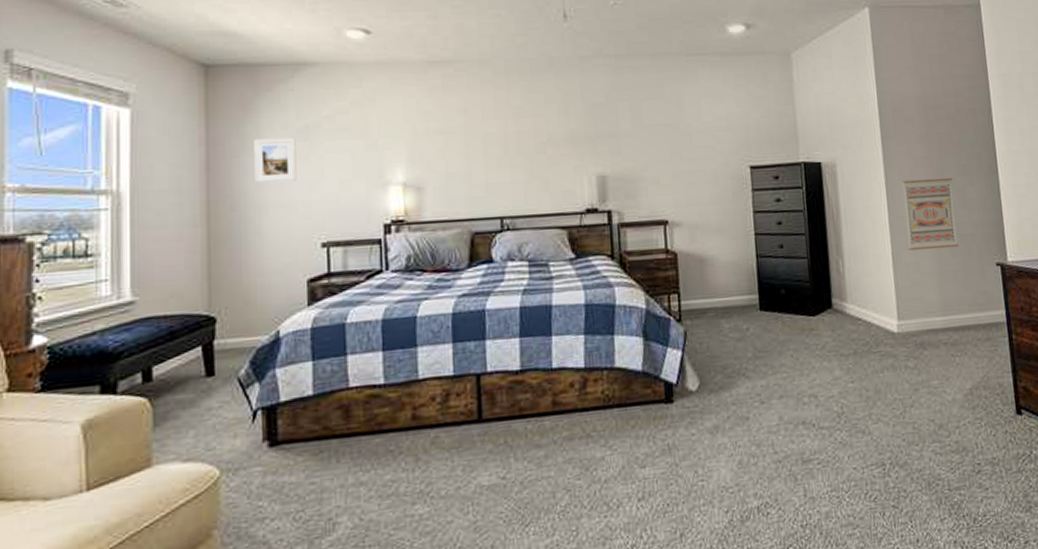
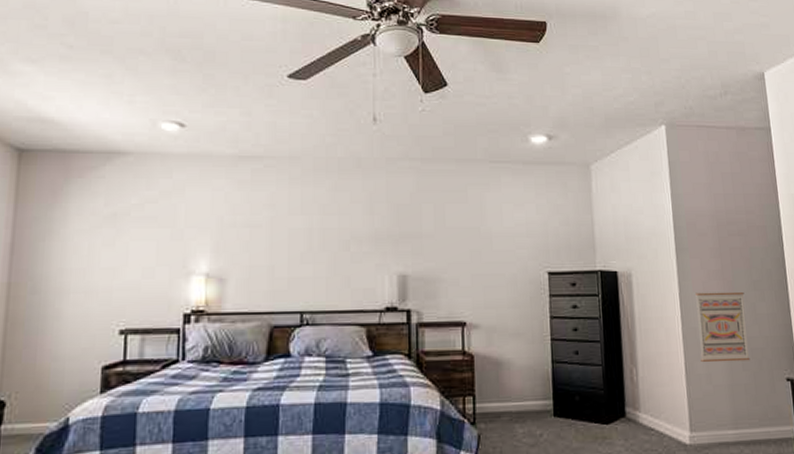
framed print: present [254,138,297,184] -> none [58,224,103,268]

